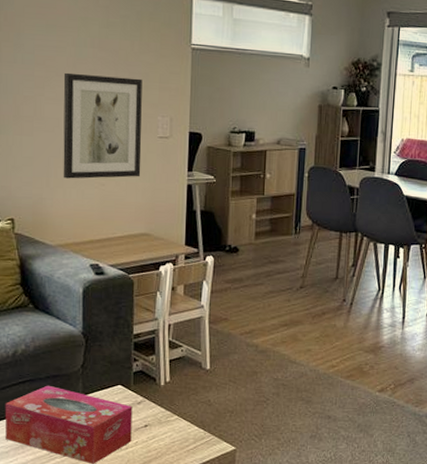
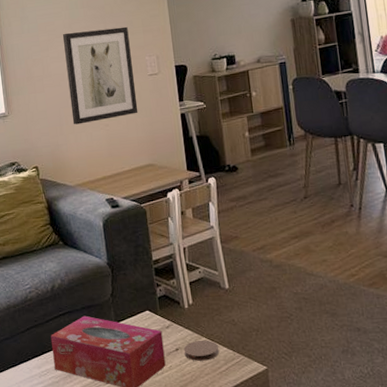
coaster: none [153,418,191,438] -> present [183,339,220,361]

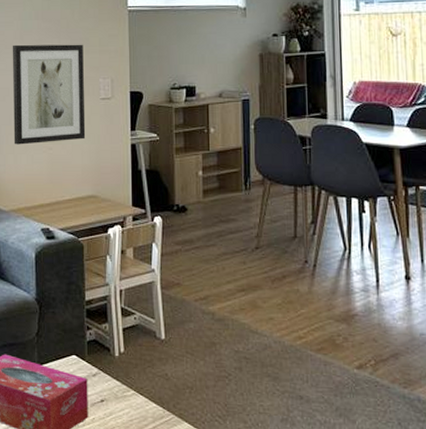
coaster: present [183,339,220,361] -> none [109,392,148,416]

